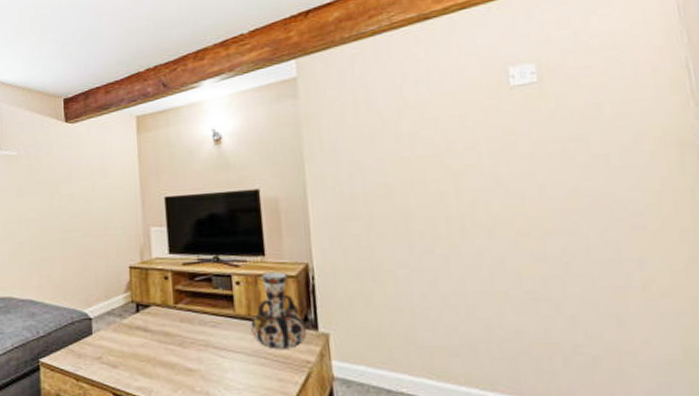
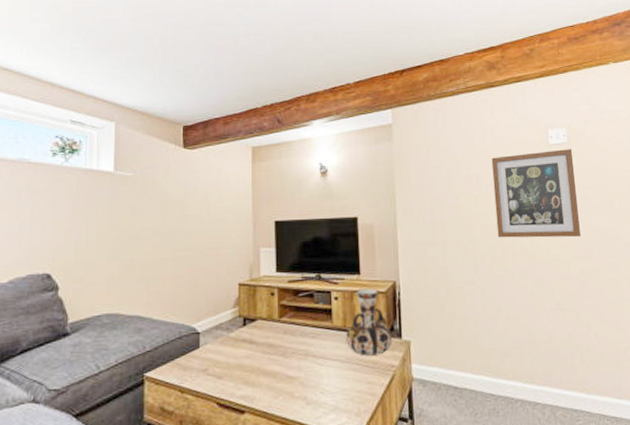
wall art: none [428,90,560,210] -> present [491,149,581,238]

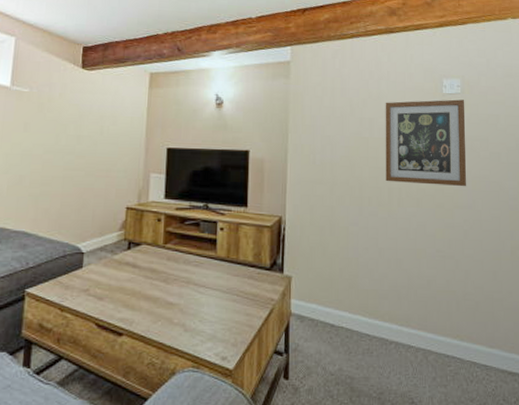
vase: present [346,288,392,356] -> none [228,221,273,288]

